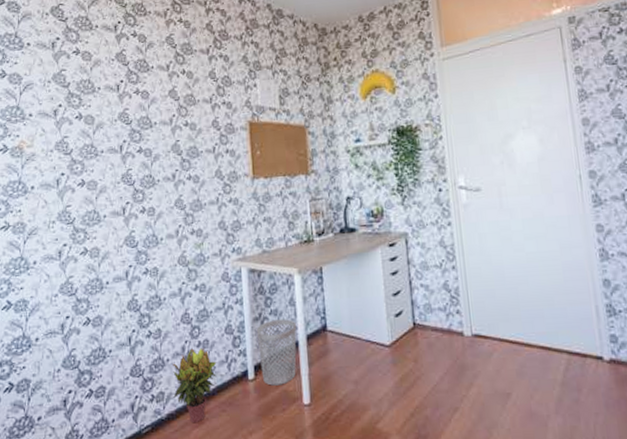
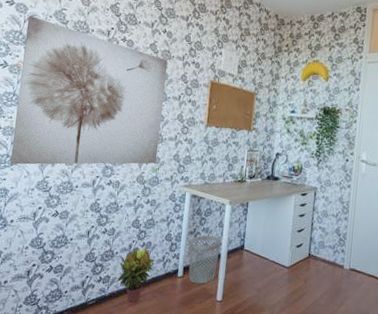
wall art: none [23,85,199,268] -> present [10,15,168,165]

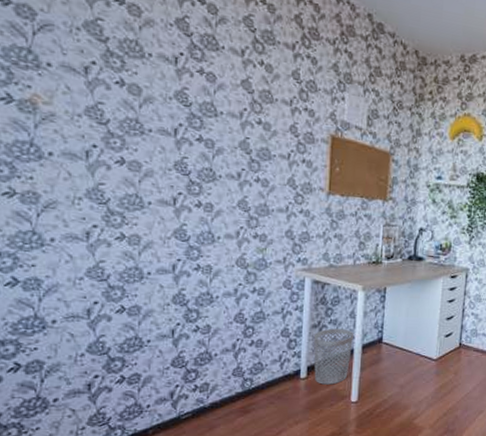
wall art: present [10,15,168,165] -> none [38,24,269,245]
potted plant: present [117,247,155,303] -> none [219,346,269,412]

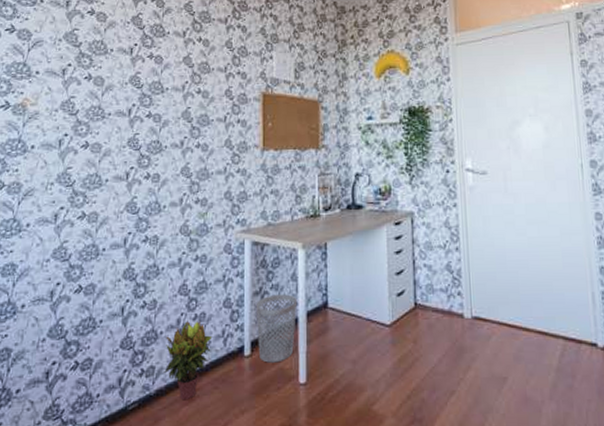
potted plant: none [219,346,269,412] -> present [164,321,213,401]

